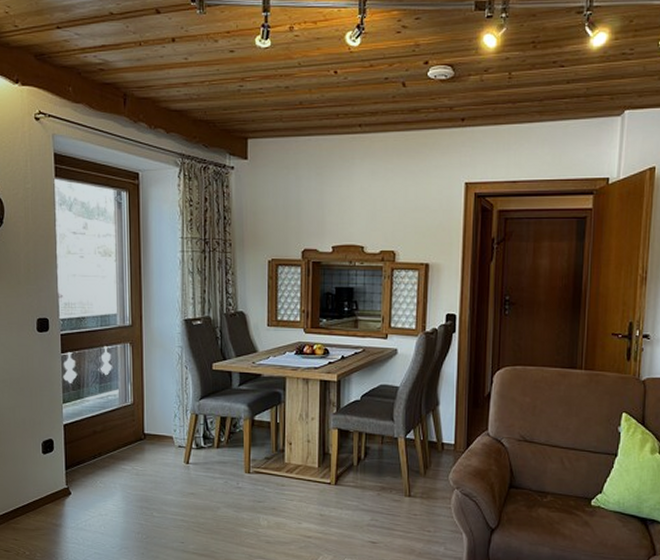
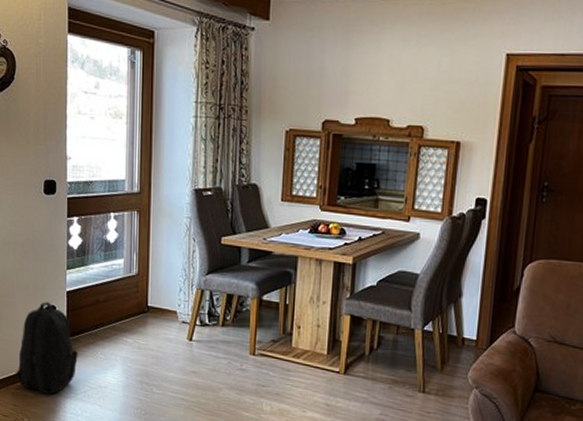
backpack: none [15,436,78,526] -> present [16,302,78,394]

